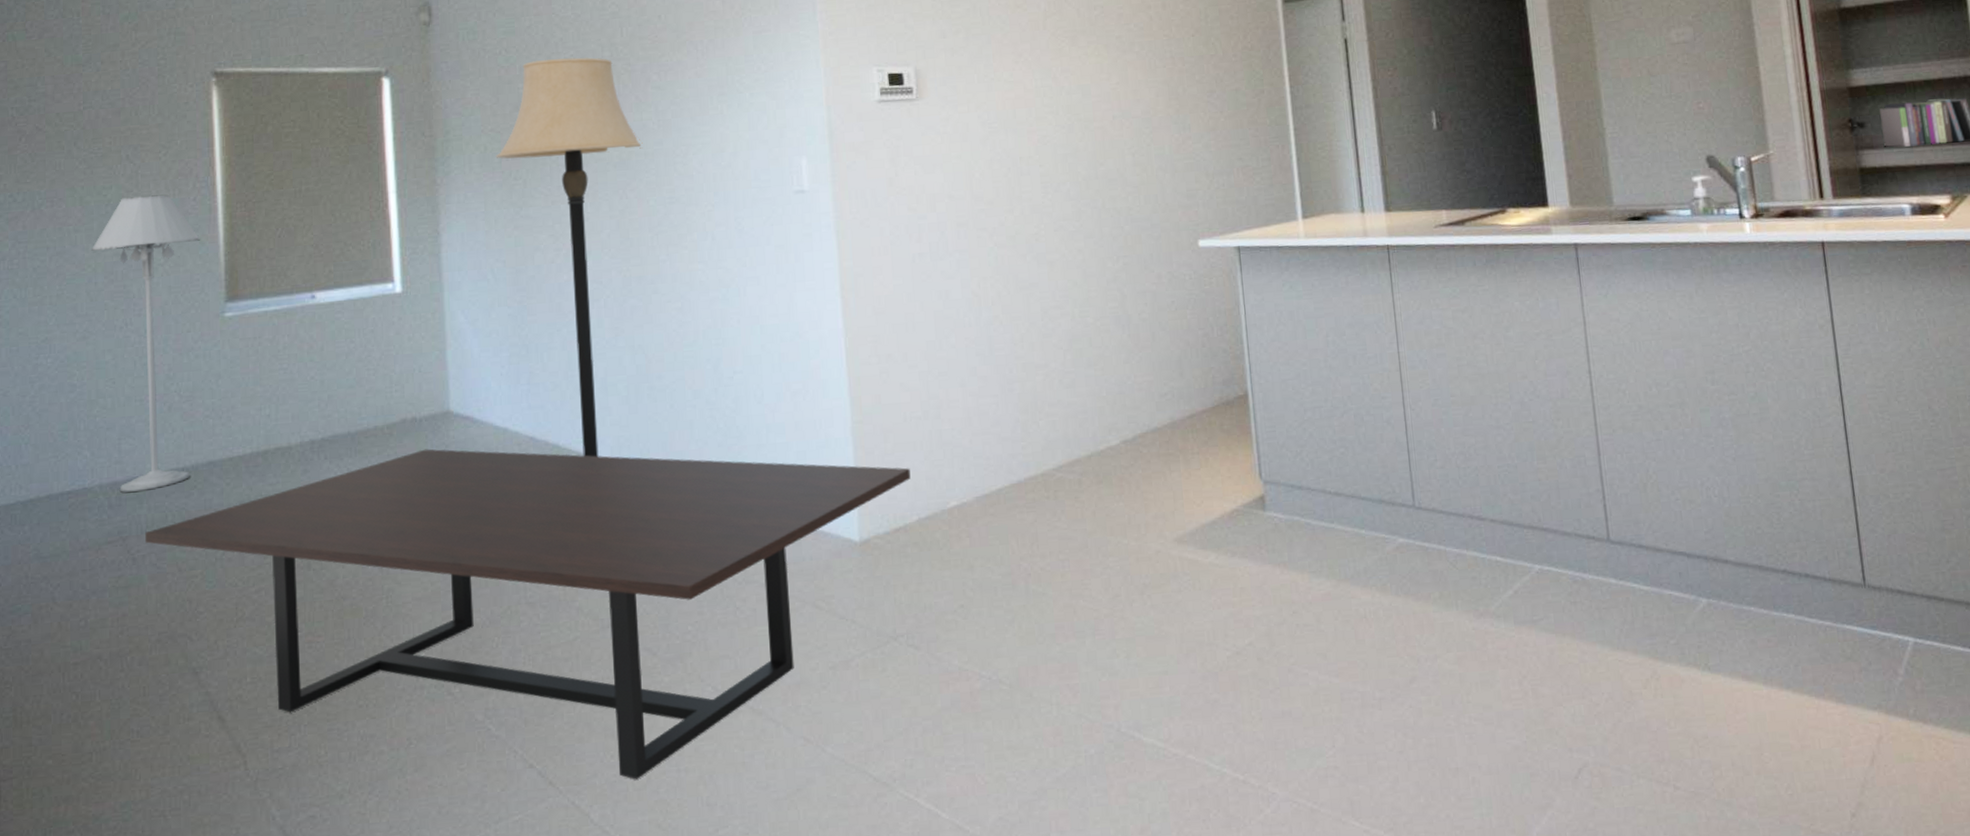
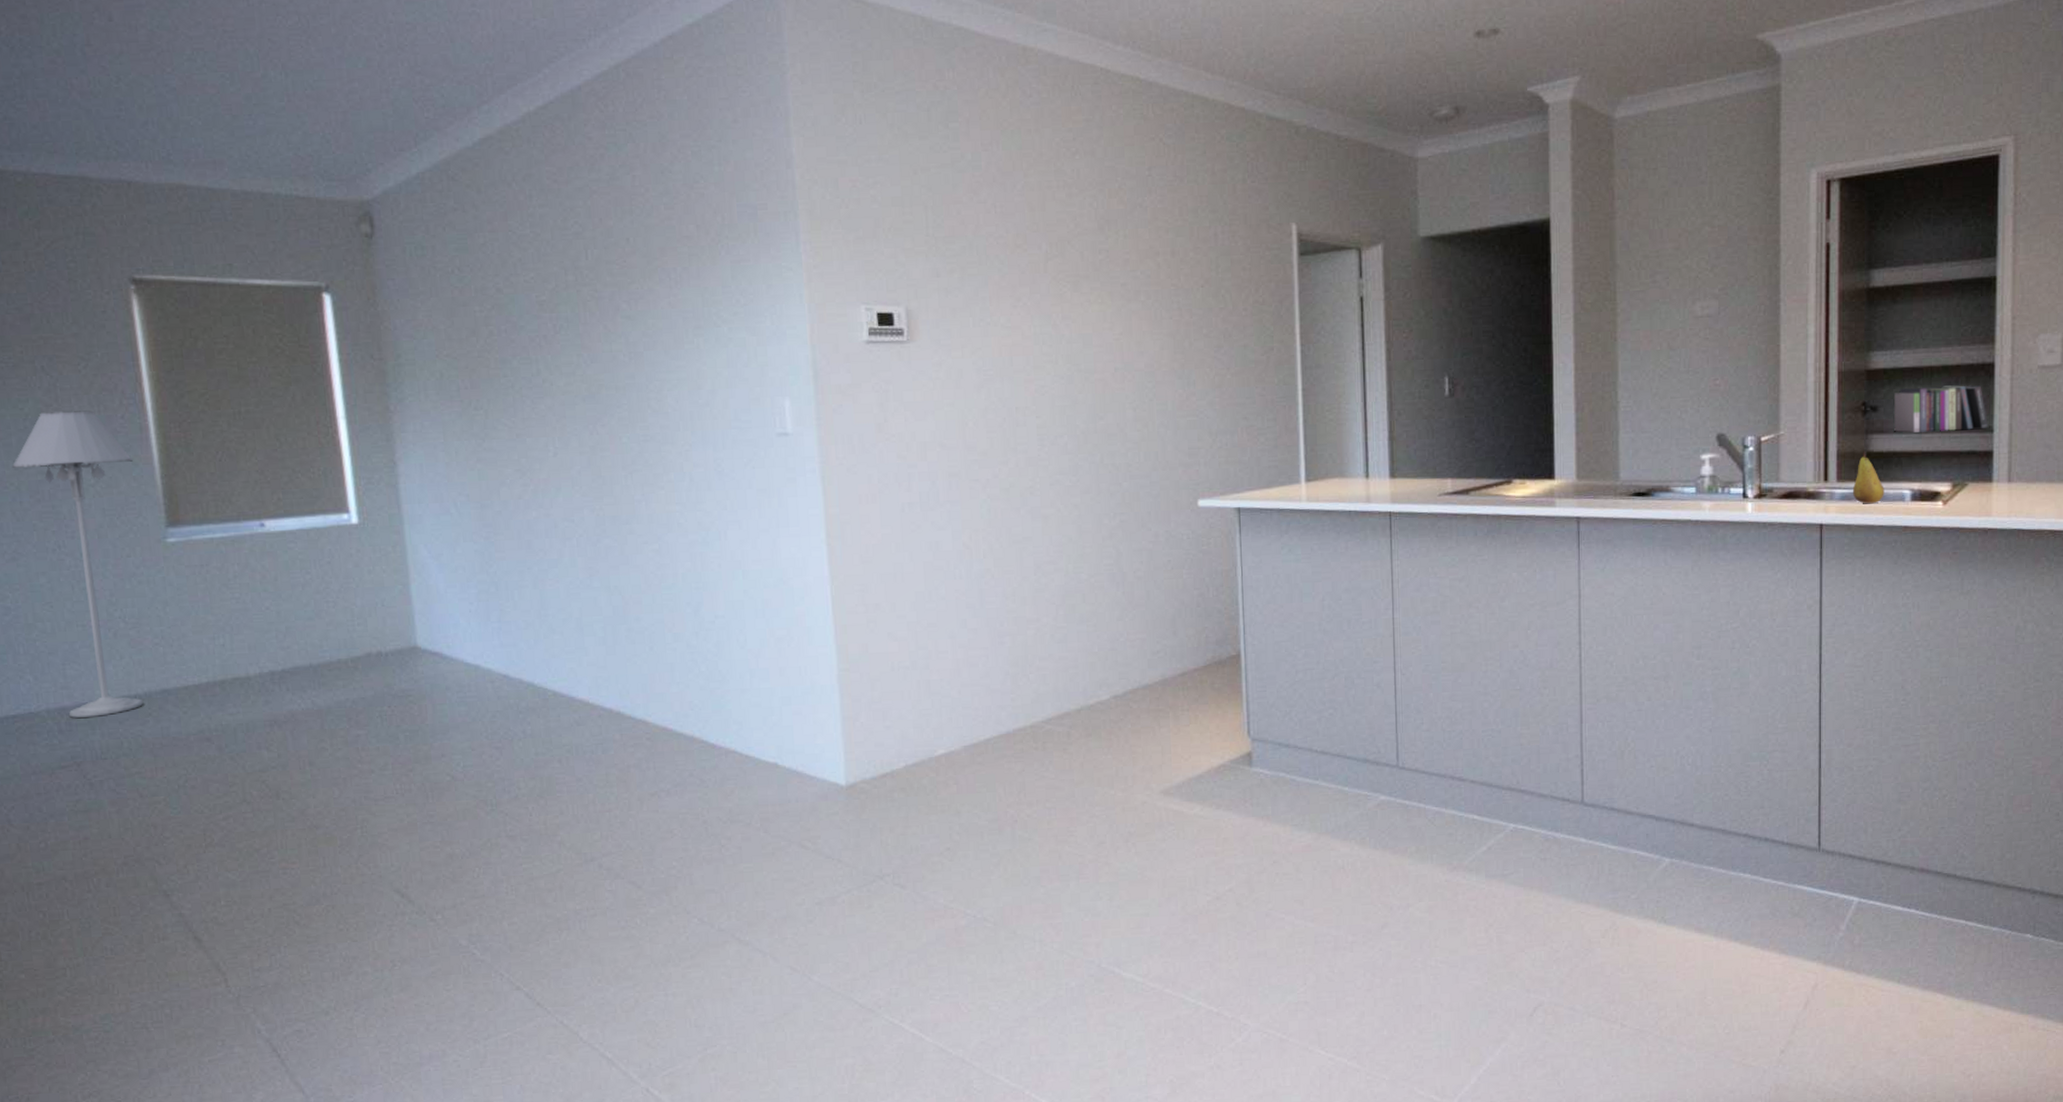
dining table: present [145,449,911,780] -> none [101,683,898,1002]
lamp: present [495,57,643,458] -> none [453,280,614,697]
fruit: none [1849,165,1883,220] -> present [1852,449,1884,504]

